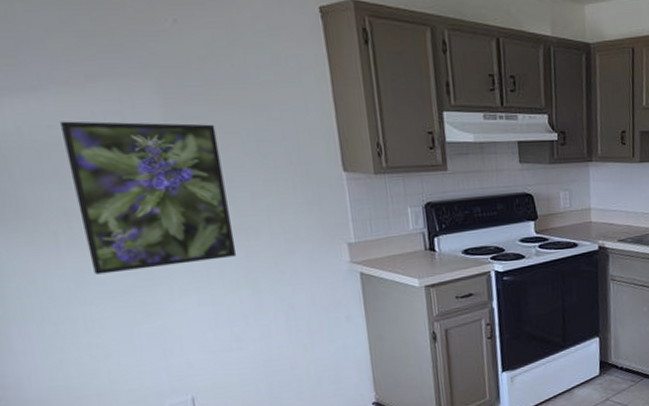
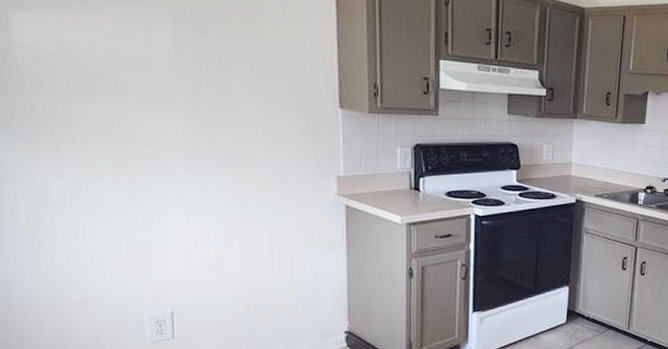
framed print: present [59,121,237,275] -> none [74,38,230,186]

